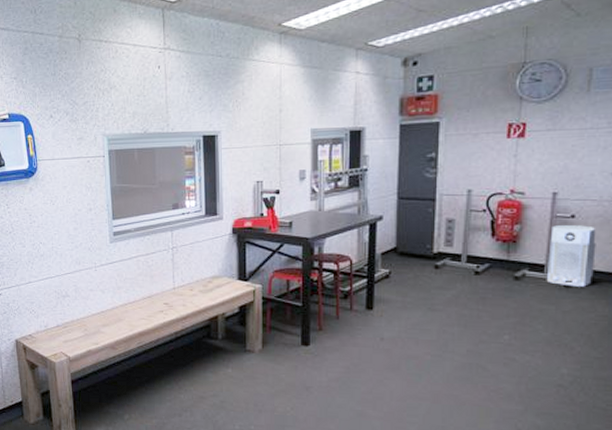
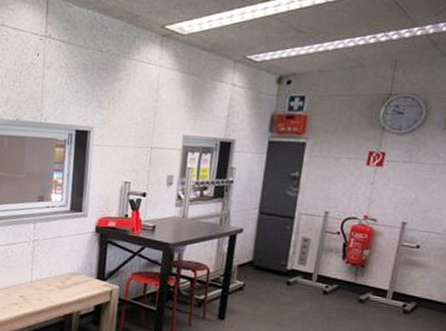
air purifier: present [546,225,596,287] -> none [387,254,438,315]

